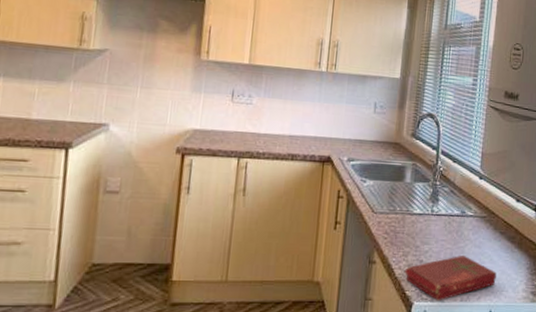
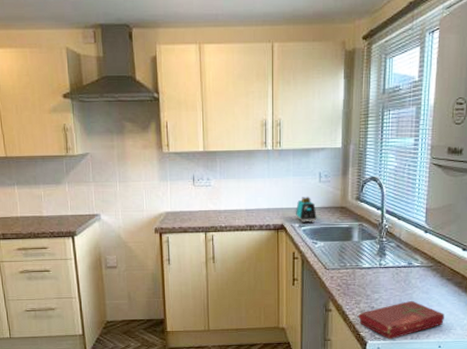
toaster: none [344,127,369,158] -> present [295,197,317,224]

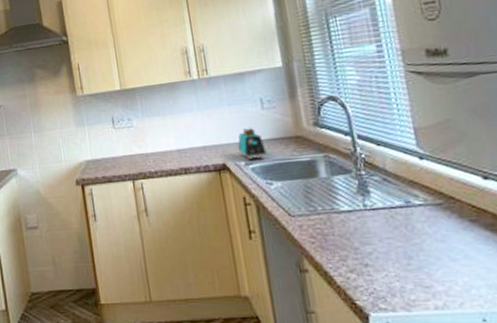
book: present [358,300,444,340] -> none [347,252,482,311]

